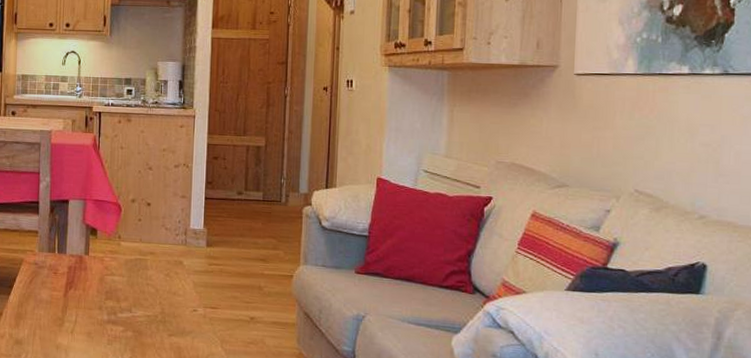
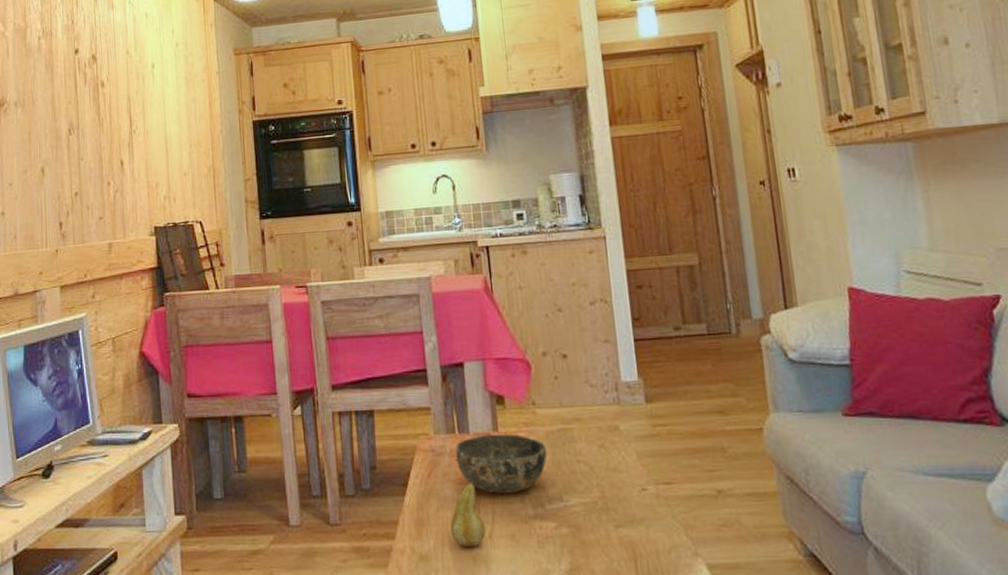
fruit: none [42,290,69,339] -> present [450,481,486,548]
bowl: none [53,257,125,303] -> present [455,434,547,494]

